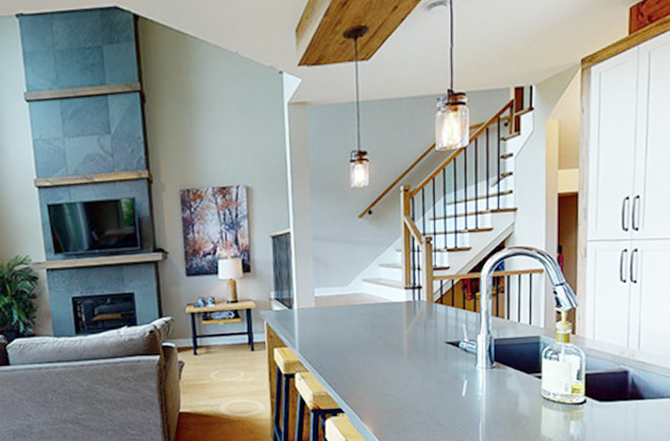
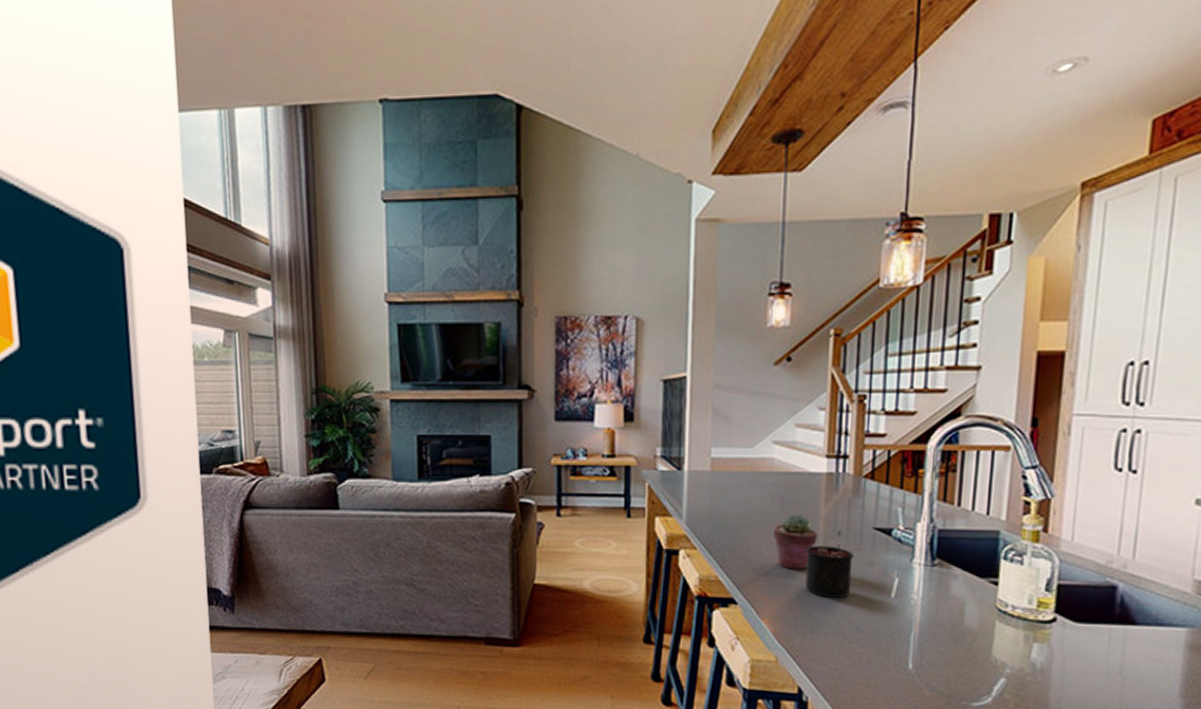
potted succulent: none [368,336,403,381] -> present [773,514,817,570]
candle: none [394,347,433,401] -> present [805,531,855,598]

